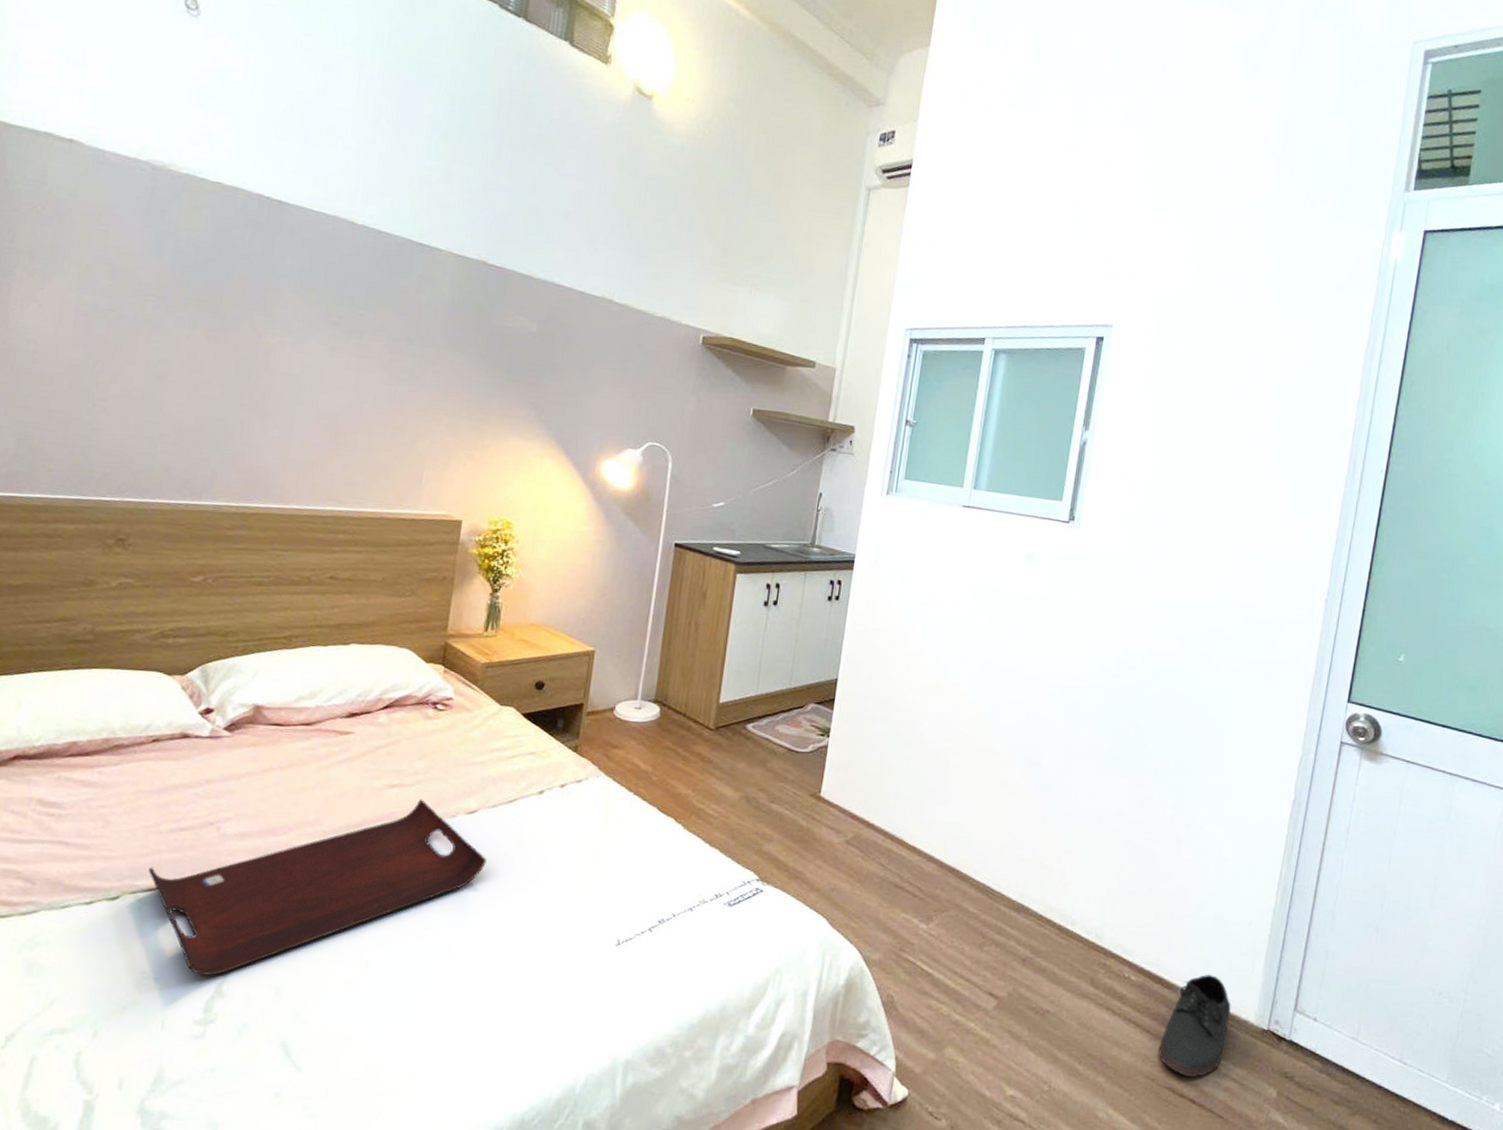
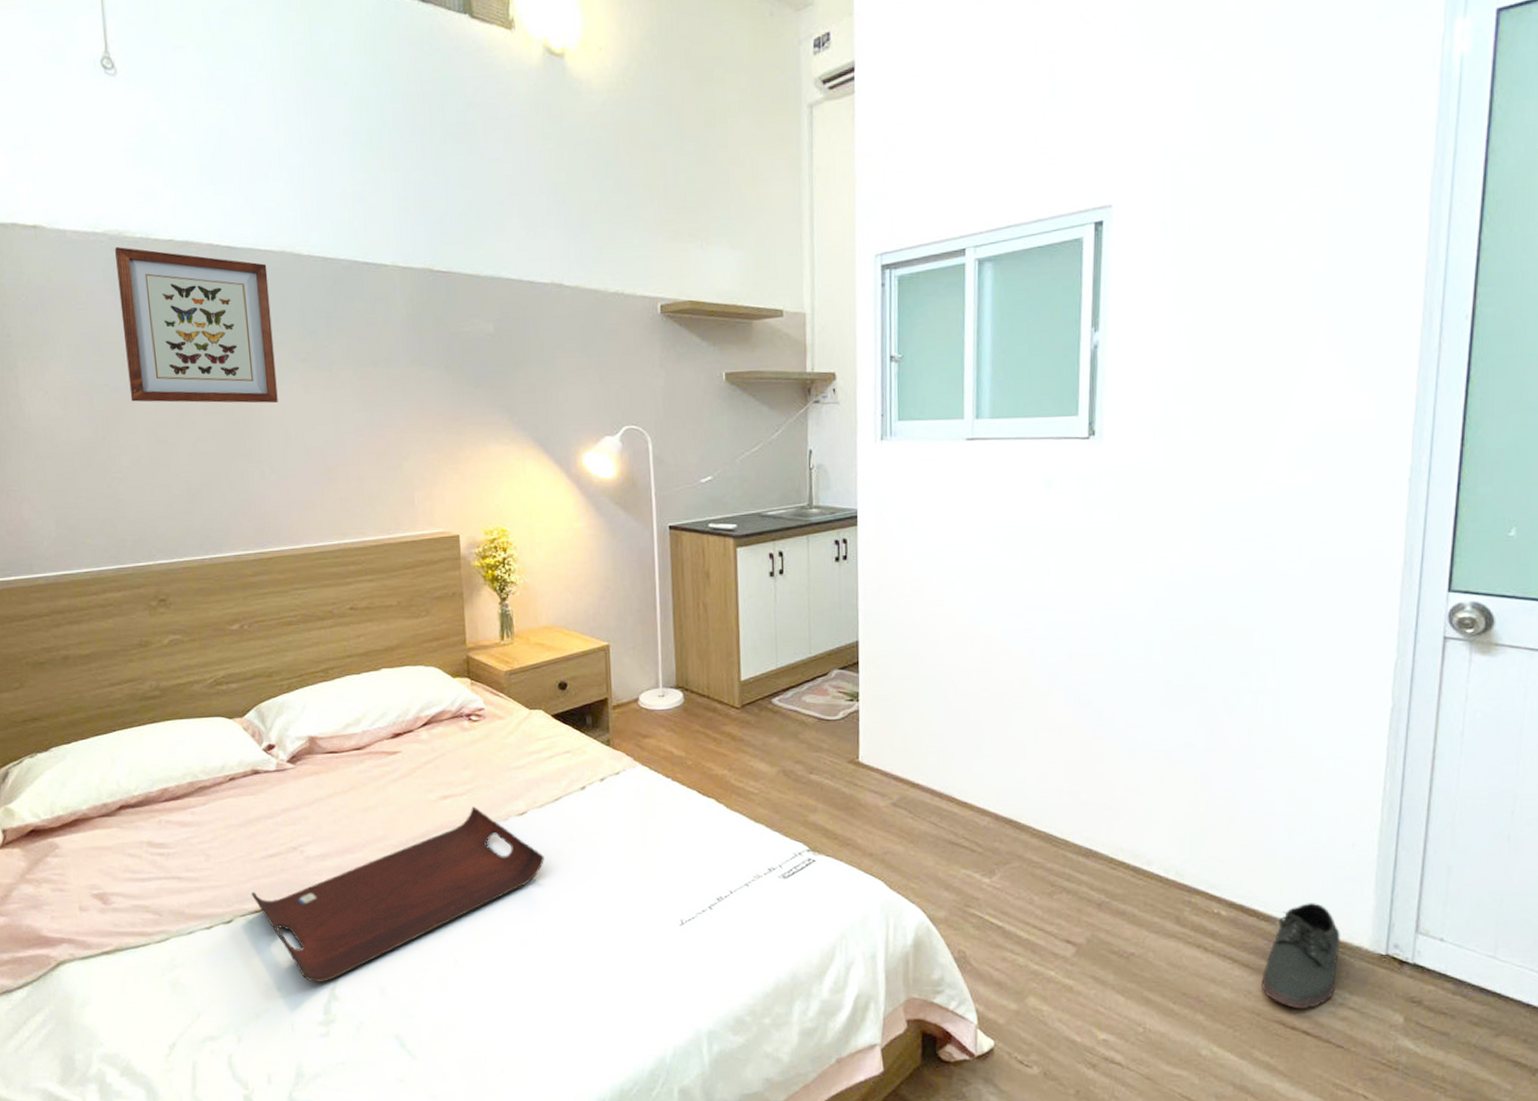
wall art: none [136,178,317,360] -> present [115,247,278,403]

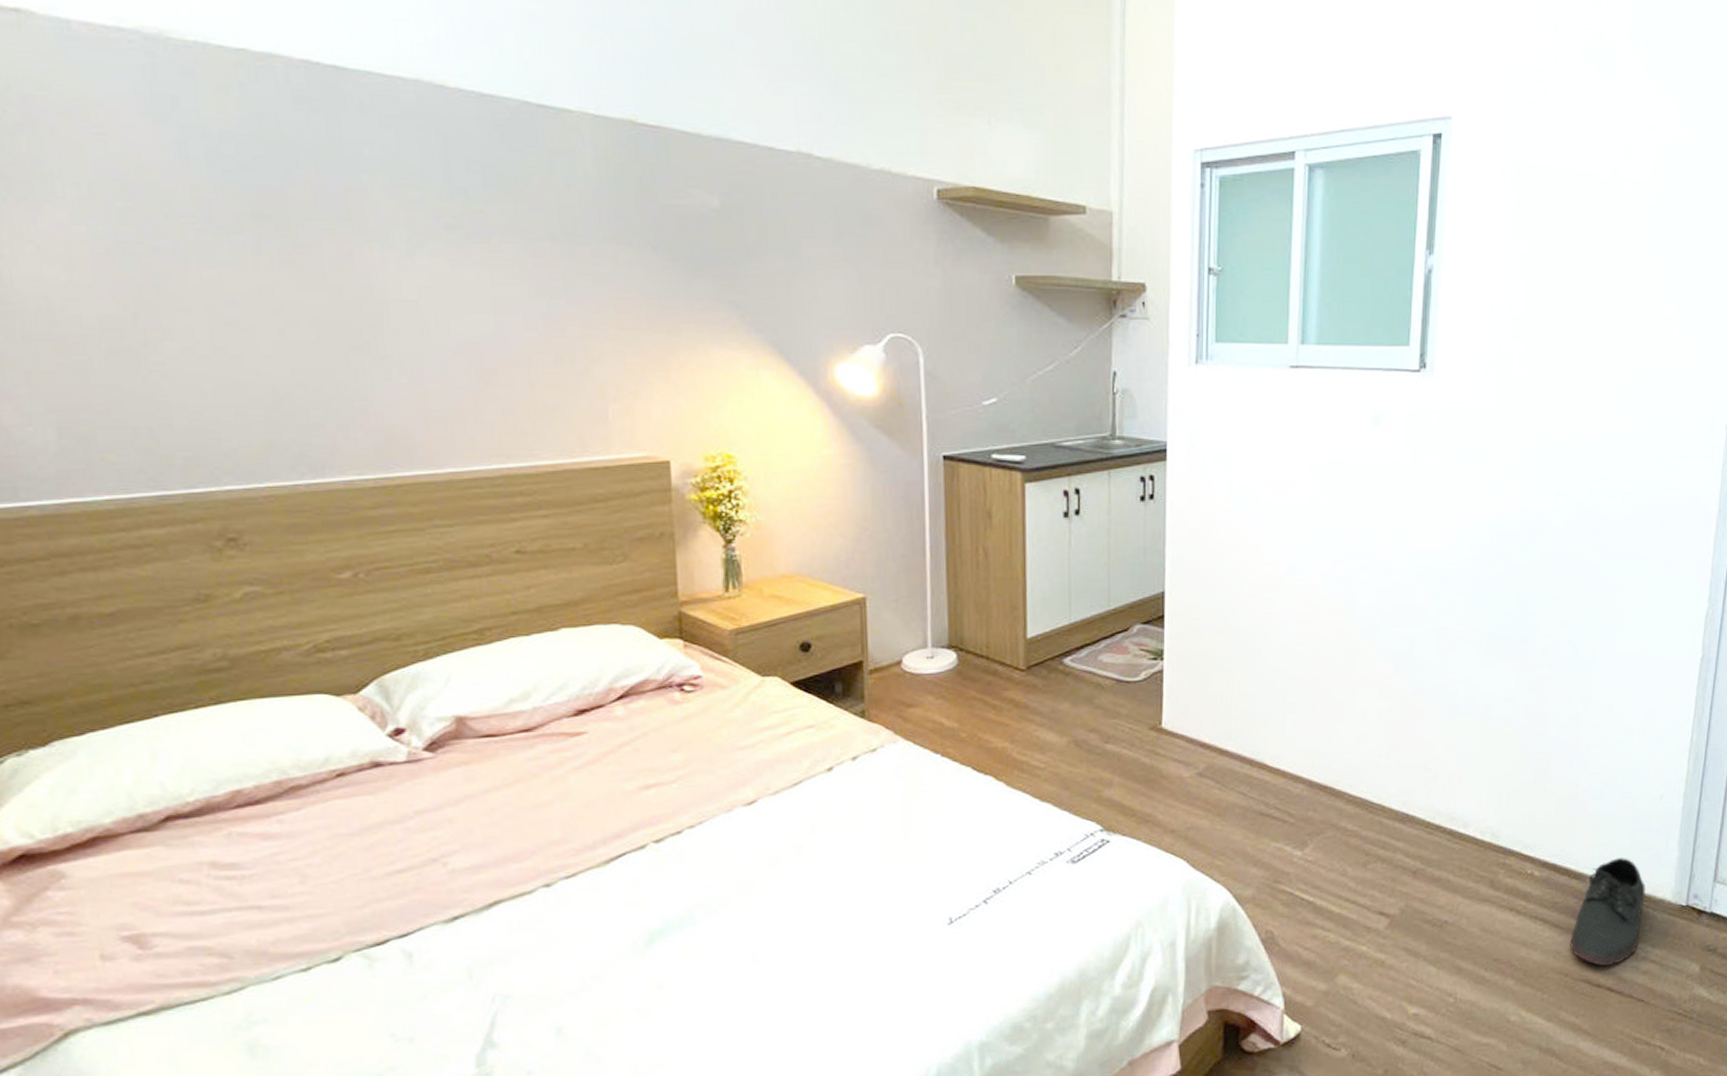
wall art: present [115,247,278,403] -> none [153,52,411,280]
serving tray: present [250,806,544,982] -> none [369,797,779,1028]

